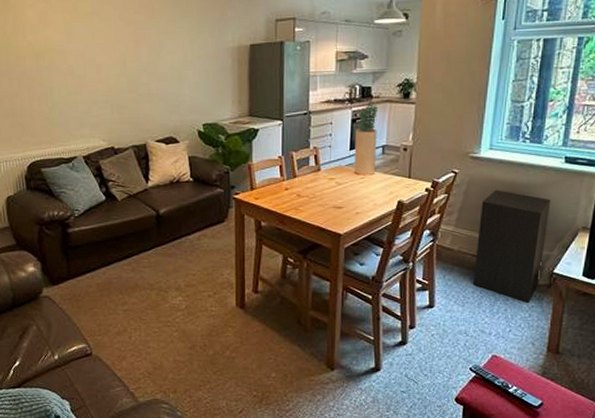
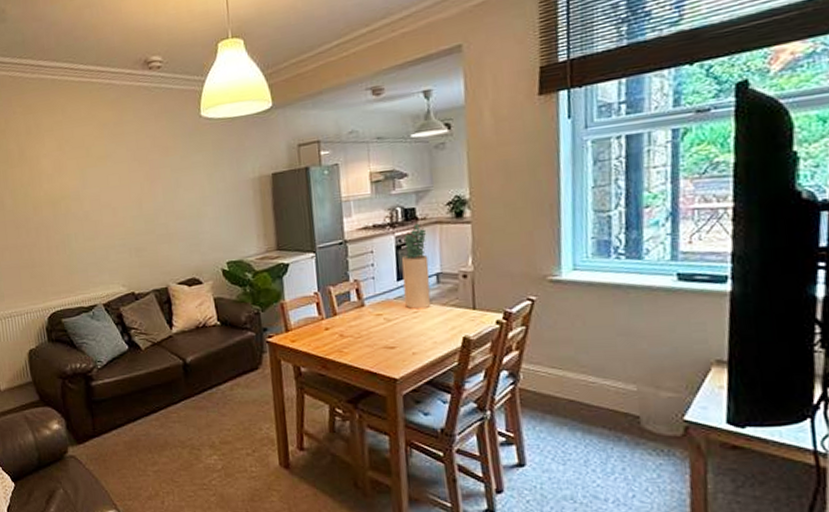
speaker: present [473,190,551,303] -> none [571,318,667,459]

